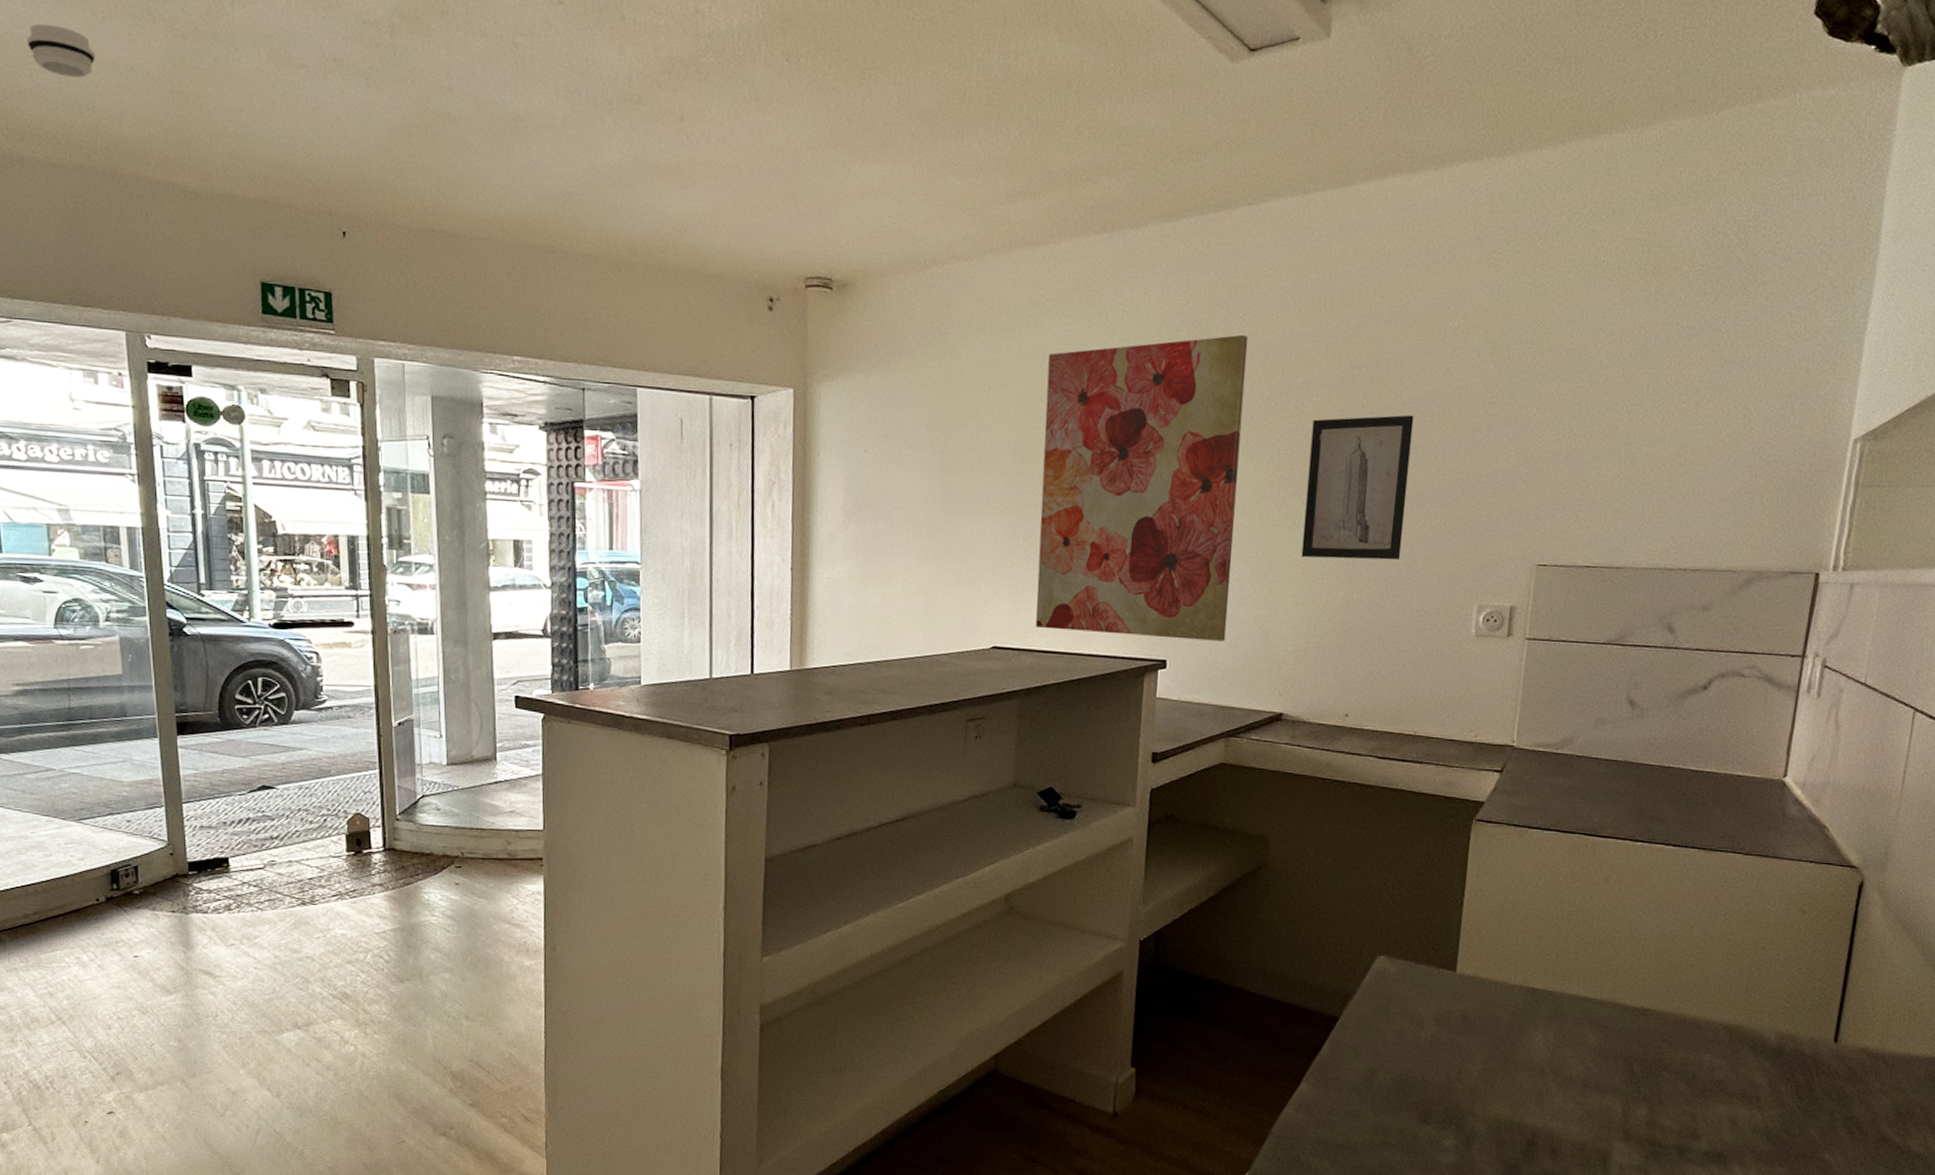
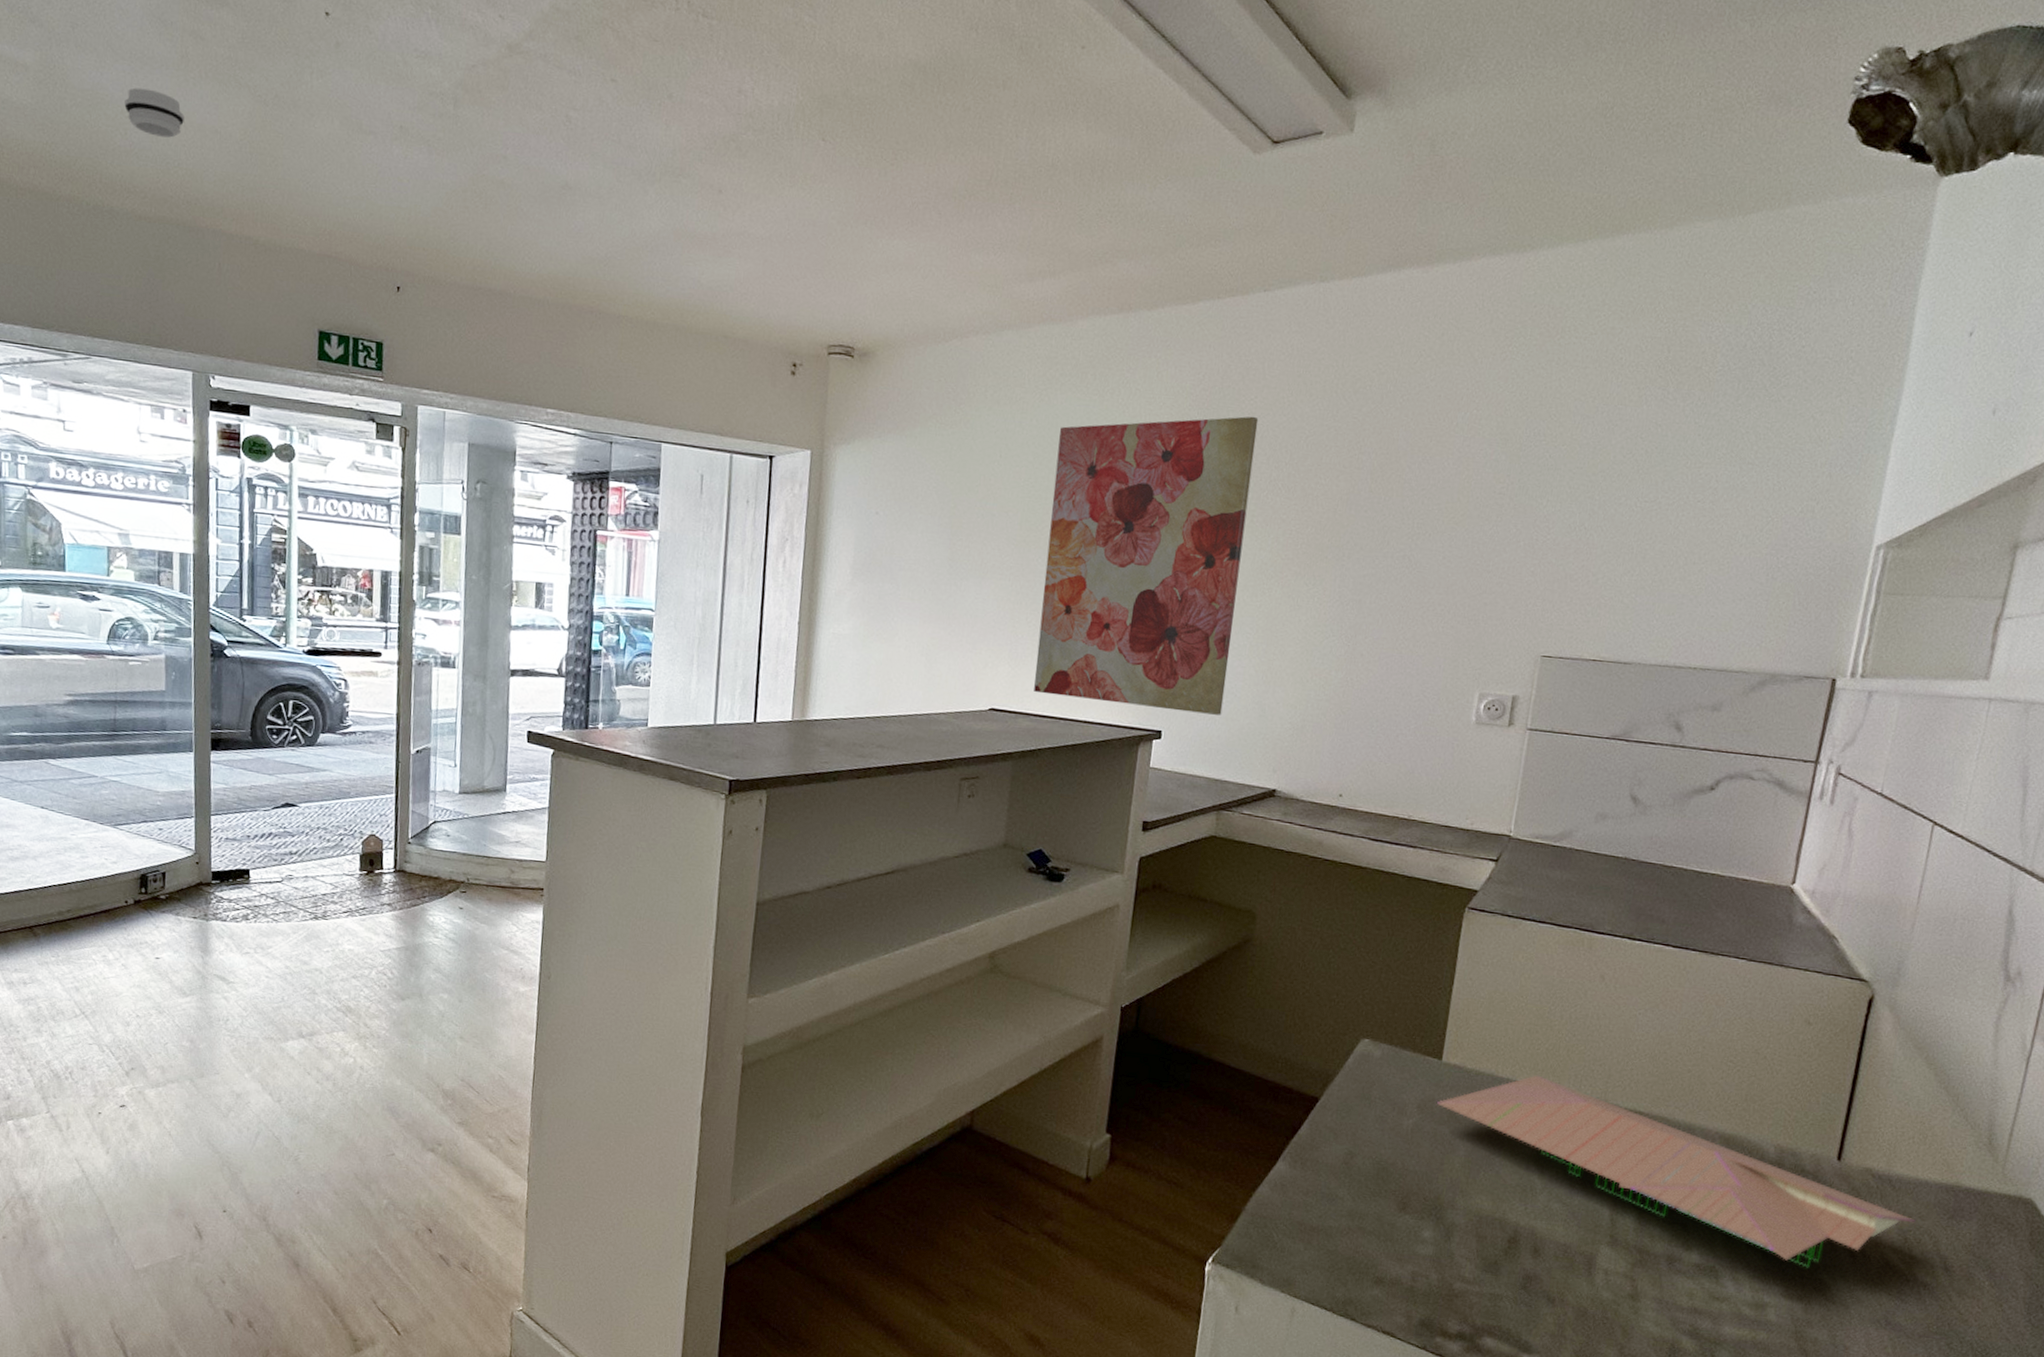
wall art: present [1301,415,1414,560] -> none [1302,501,1422,645]
document tray: none [1453,980,1909,1148] -> present [1437,1075,1916,1268]

